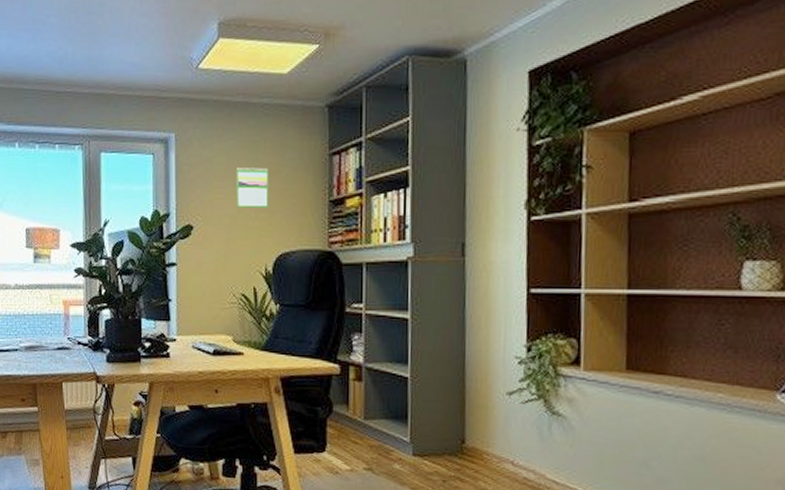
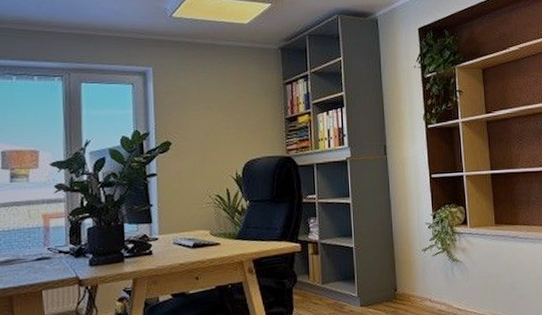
calendar: present [236,167,268,209] -> none [207,94,236,126]

